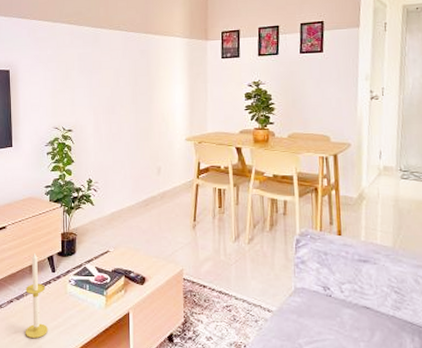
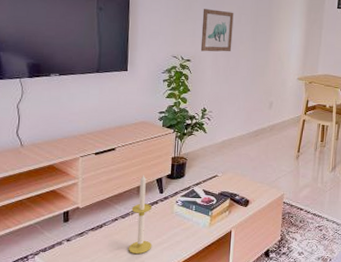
wall art: none [80,75,113,120] -> present [200,9,234,52]

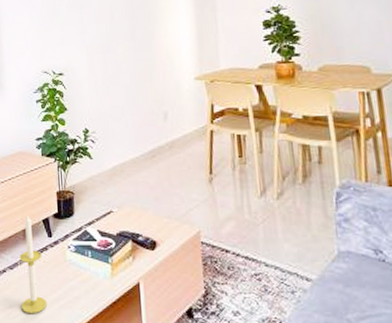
wall art: present [200,9,234,52] -> none [69,10,108,62]

